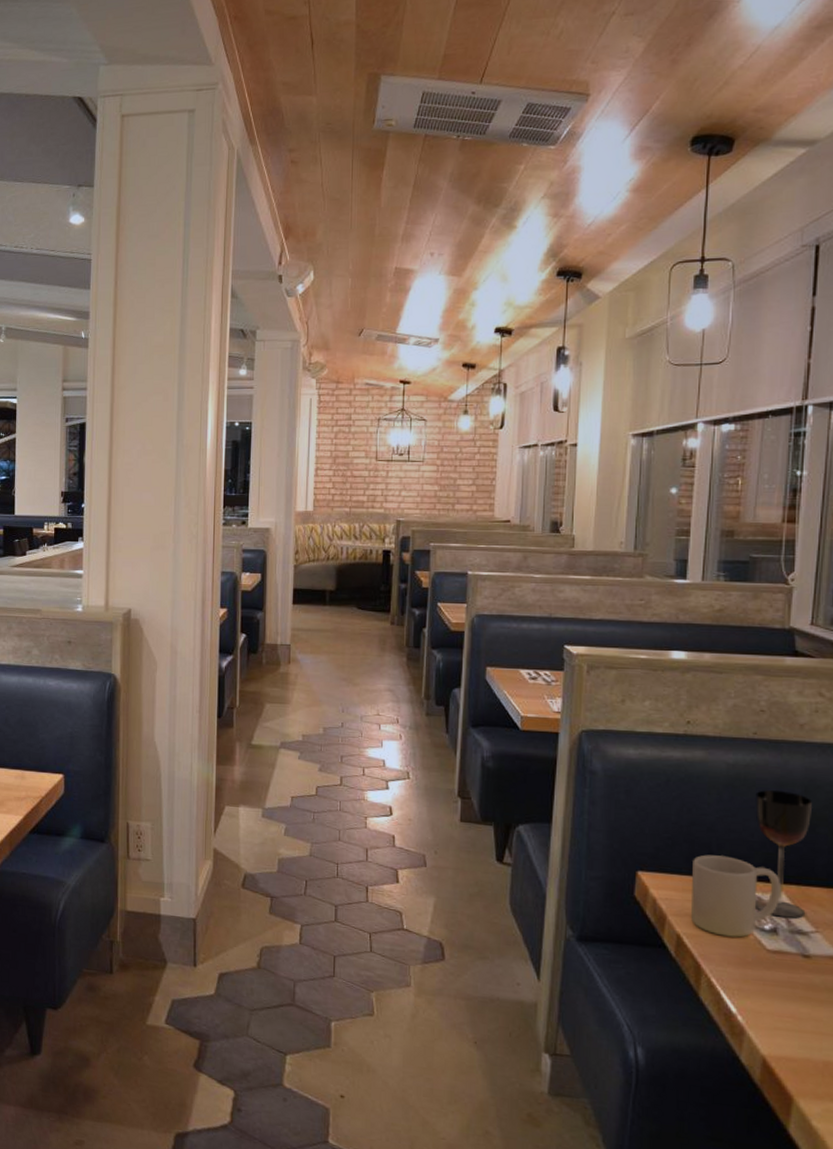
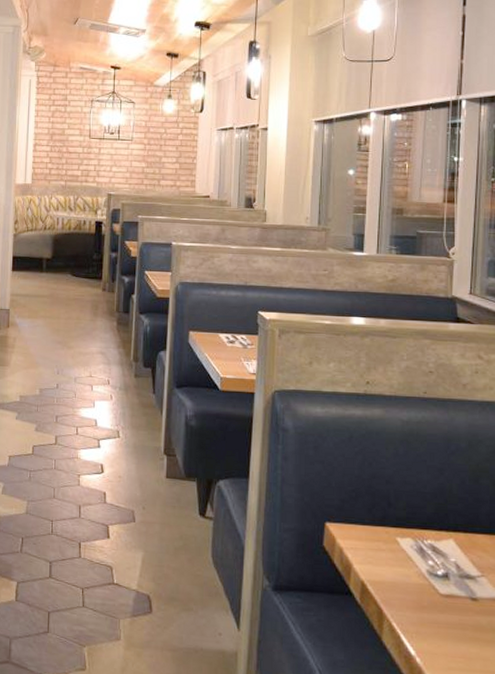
mug: present [690,854,782,938] -> none [373,506,452,583]
wineglass: present [755,790,812,918] -> none [427,445,475,564]

